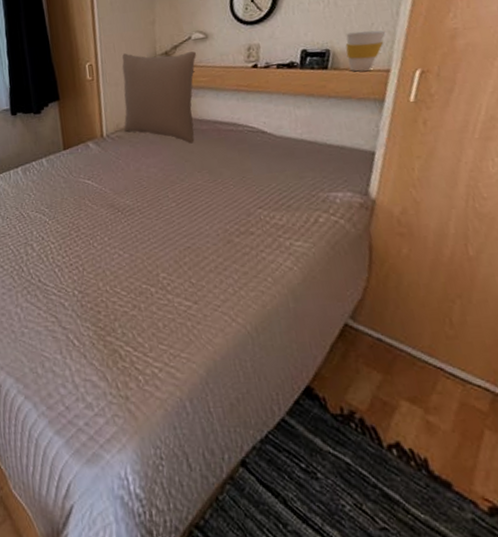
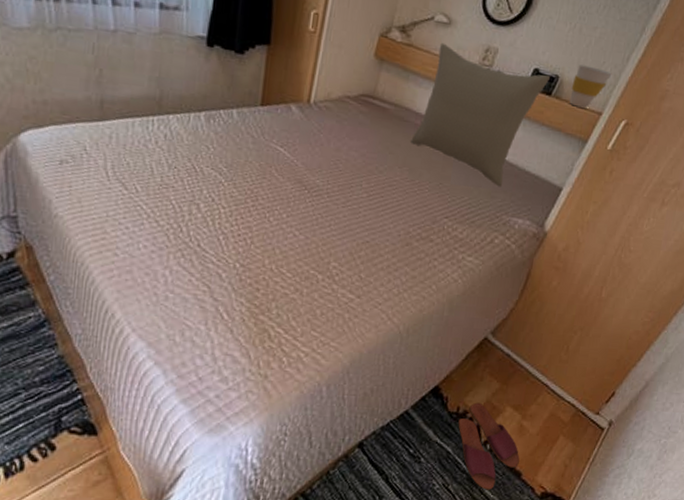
pillow: present [122,51,196,144] -> none [335,12,434,136]
pillow: none [202,51,321,167] -> present [411,42,550,187]
slippers: none [346,399,443,508] -> present [458,402,520,490]

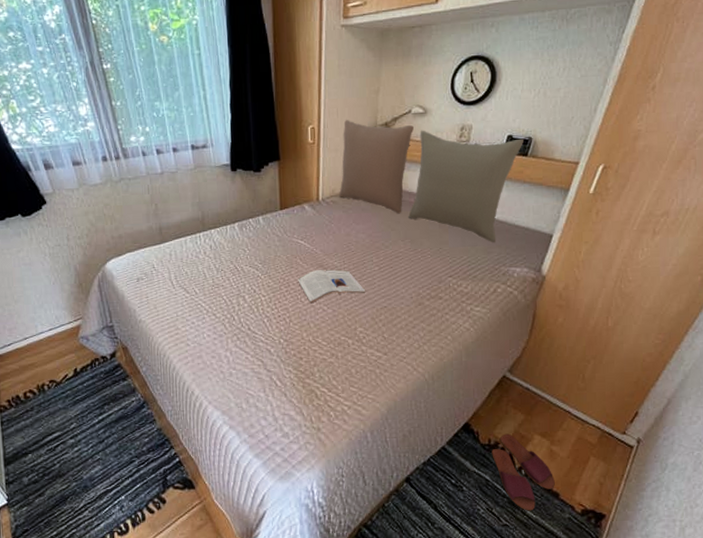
magazine: none [269,185,349,226] -> present [298,269,366,304]
pillow: none [335,12,434,136] -> present [339,120,414,214]
cup: present [569,64,612,109] -> none [545,123,582,162]

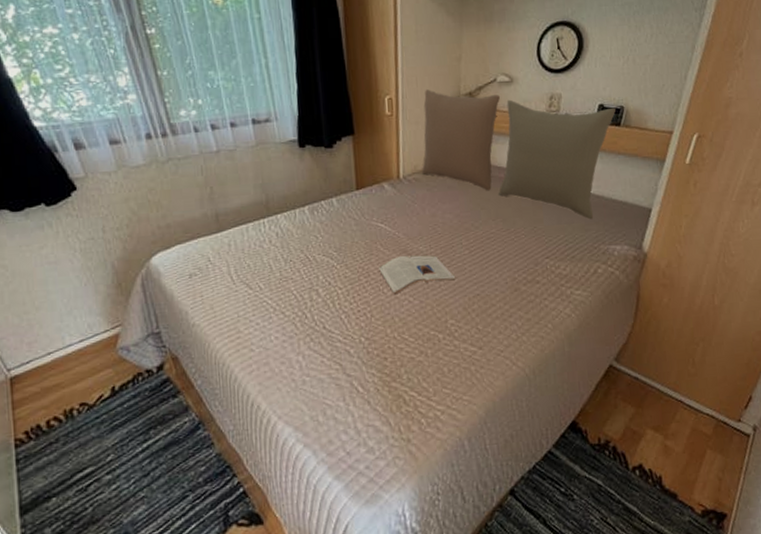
slippers: present [491,433,555,511] -> none [602,430,672,517]

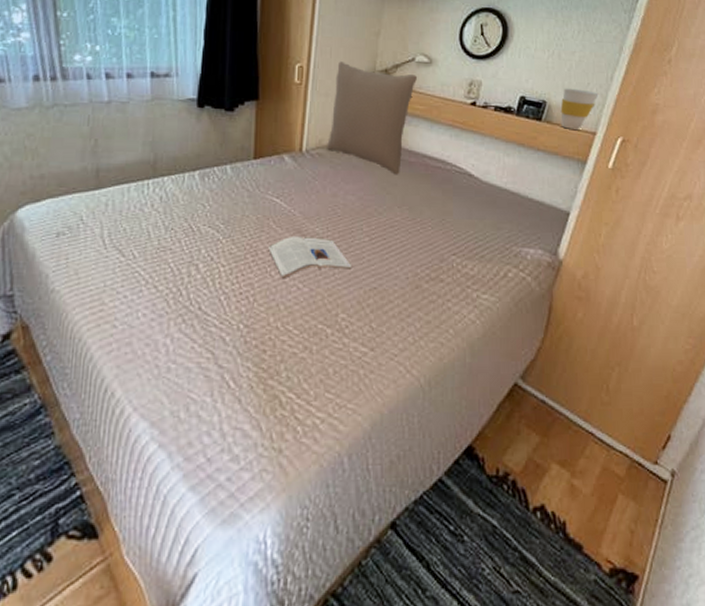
pillow: present [499,99,616,220] -> none [407,81,537,218]
cup: none [638,91,674,132] -> present [560,88,599,131]

